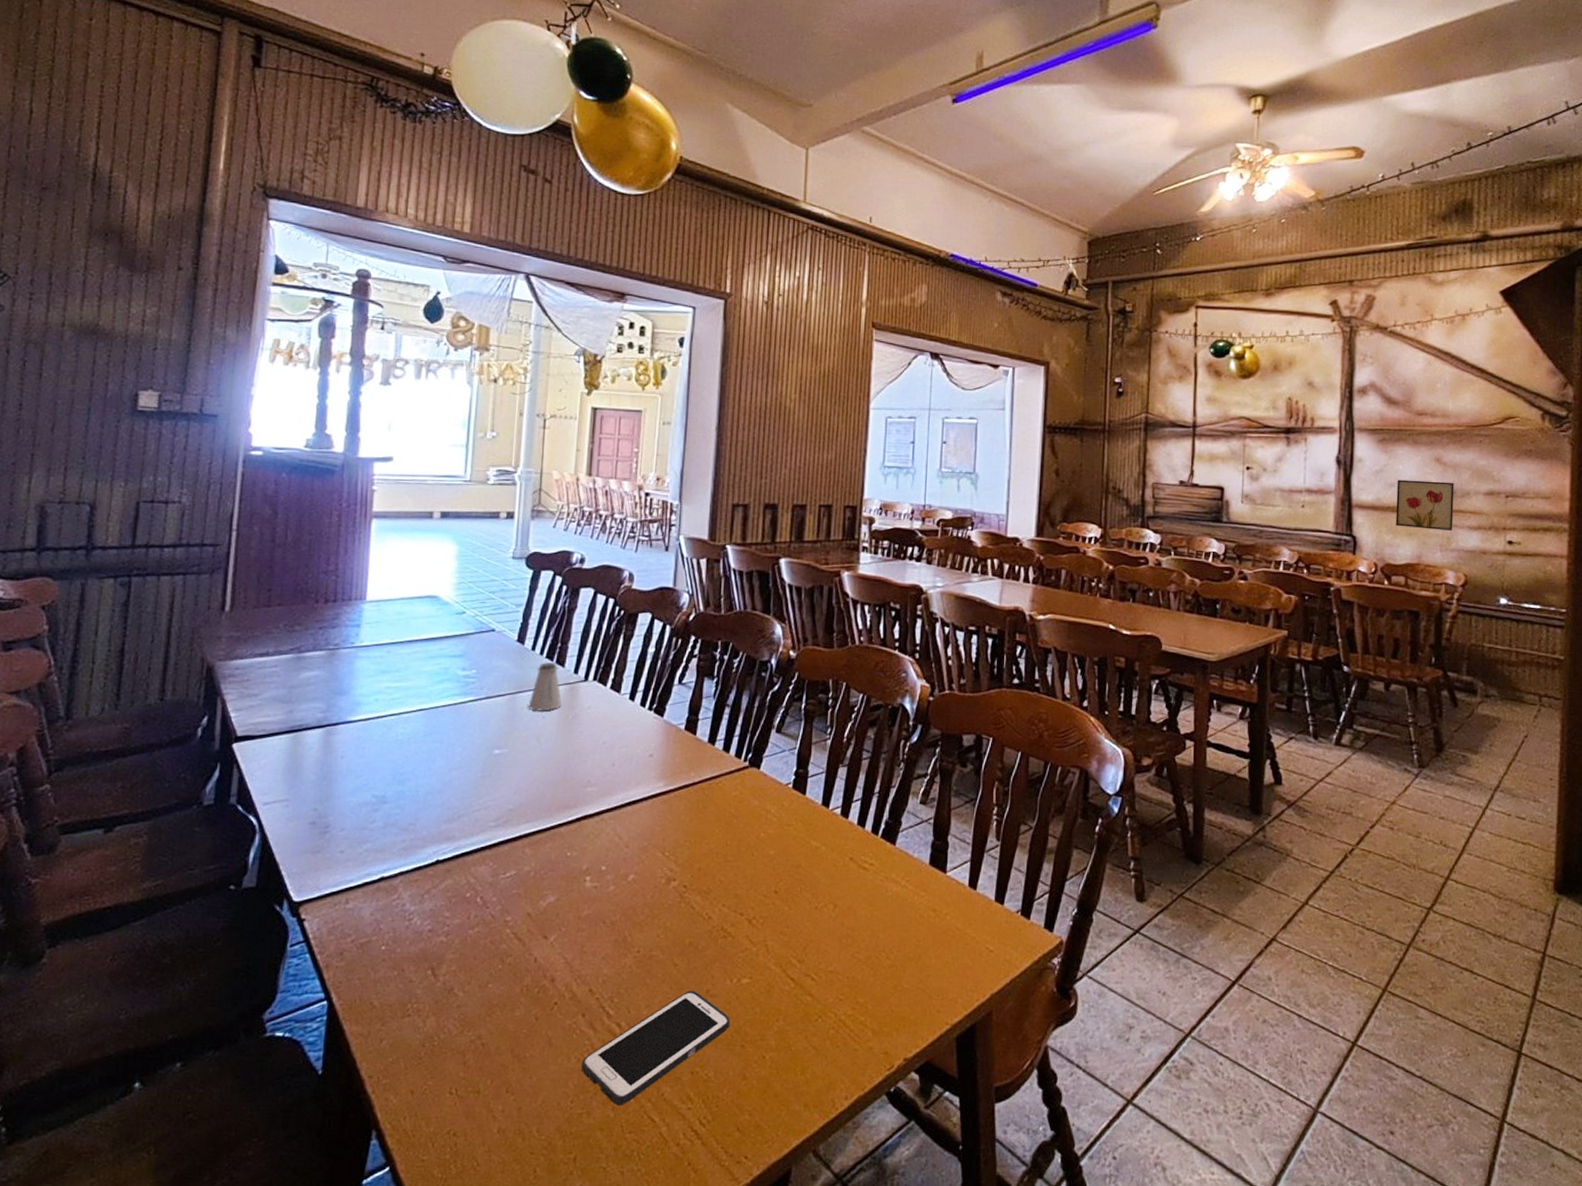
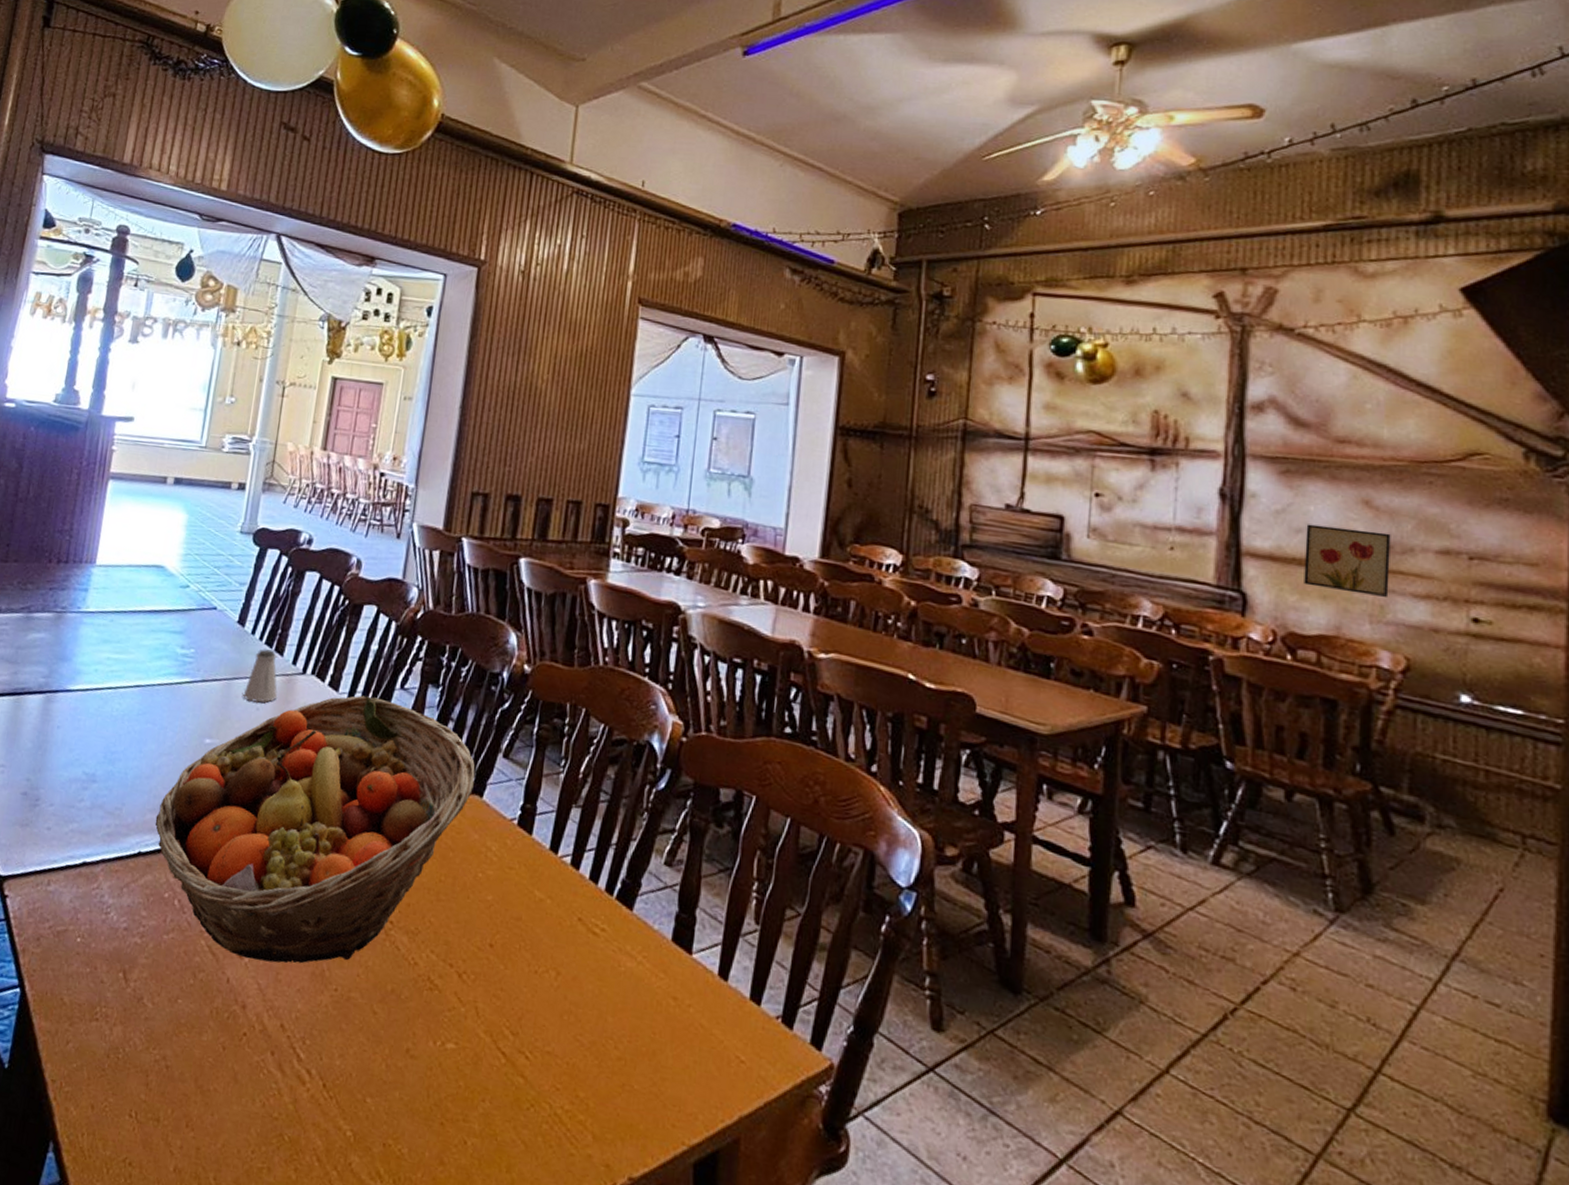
fruit basket: none [450,694,752,938] -> present [154,695,475,964]
cell phone: present [581,990,731,1106] -> none [265,1045,431,1169]

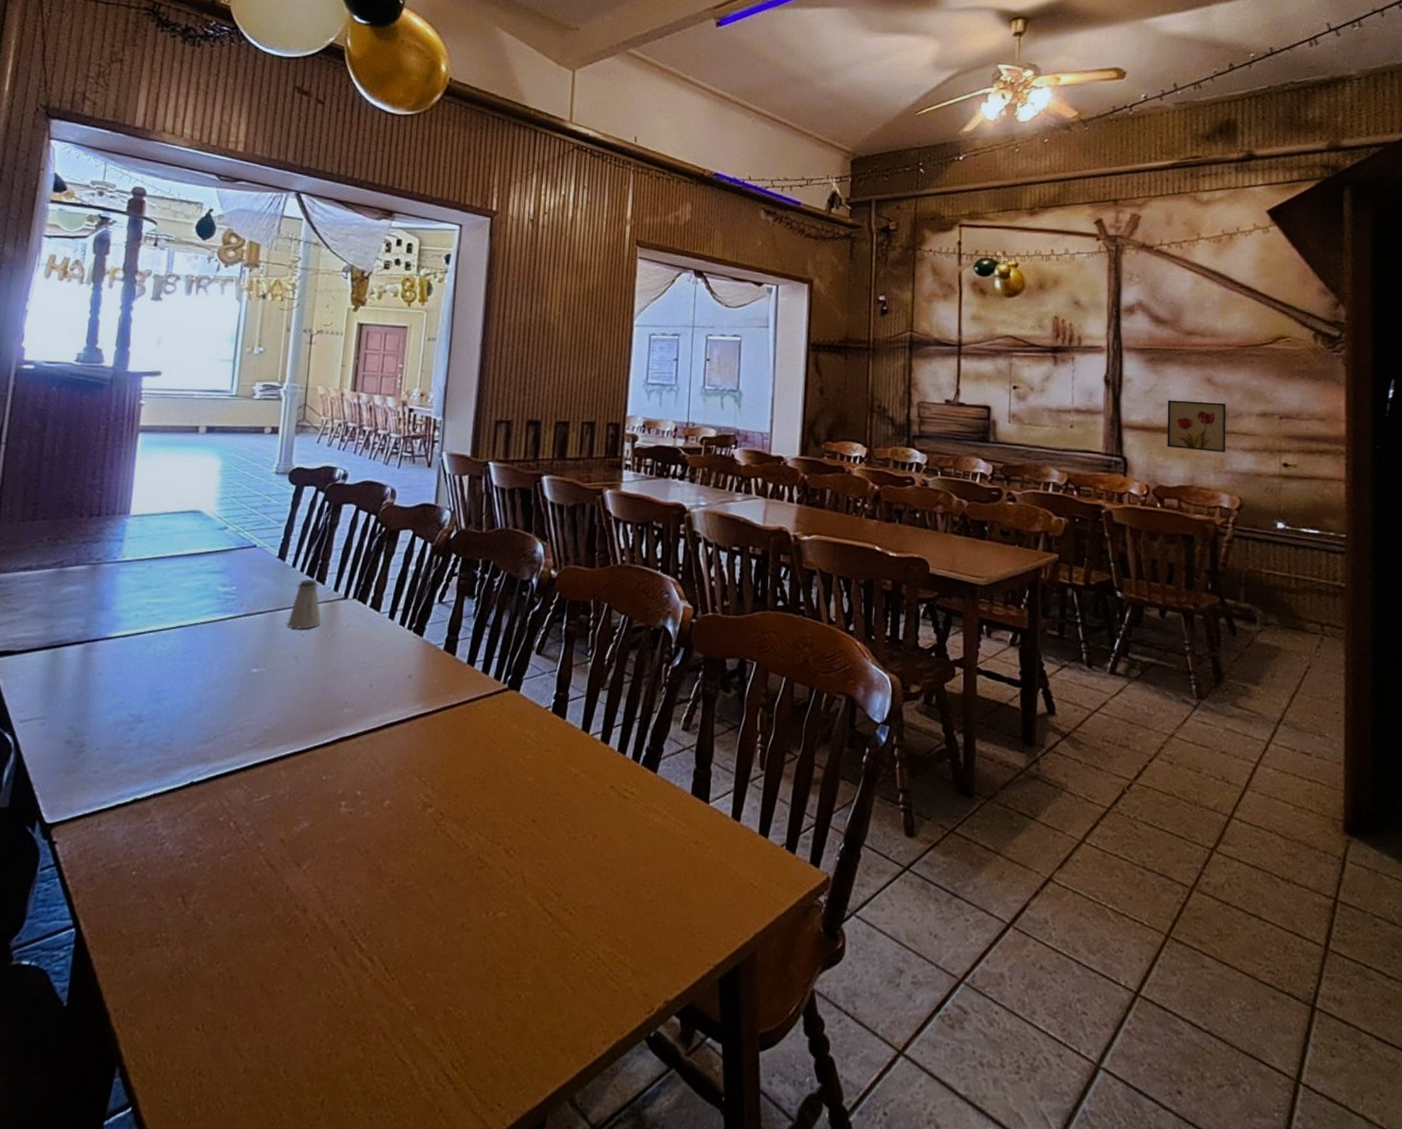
fruit basket: present [154,695,475,964] -> none [205,612,512,866]

